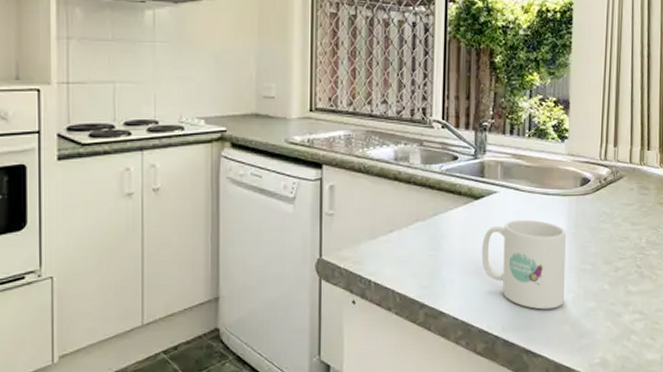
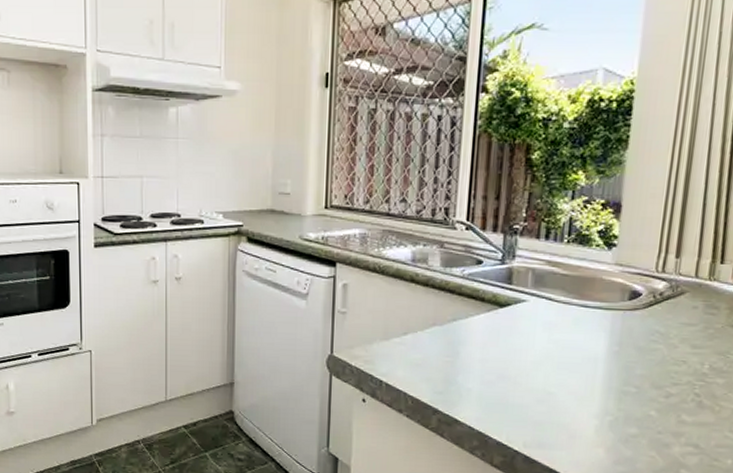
mug: present [482,219,566,310] -> none [504,331,607,430]

